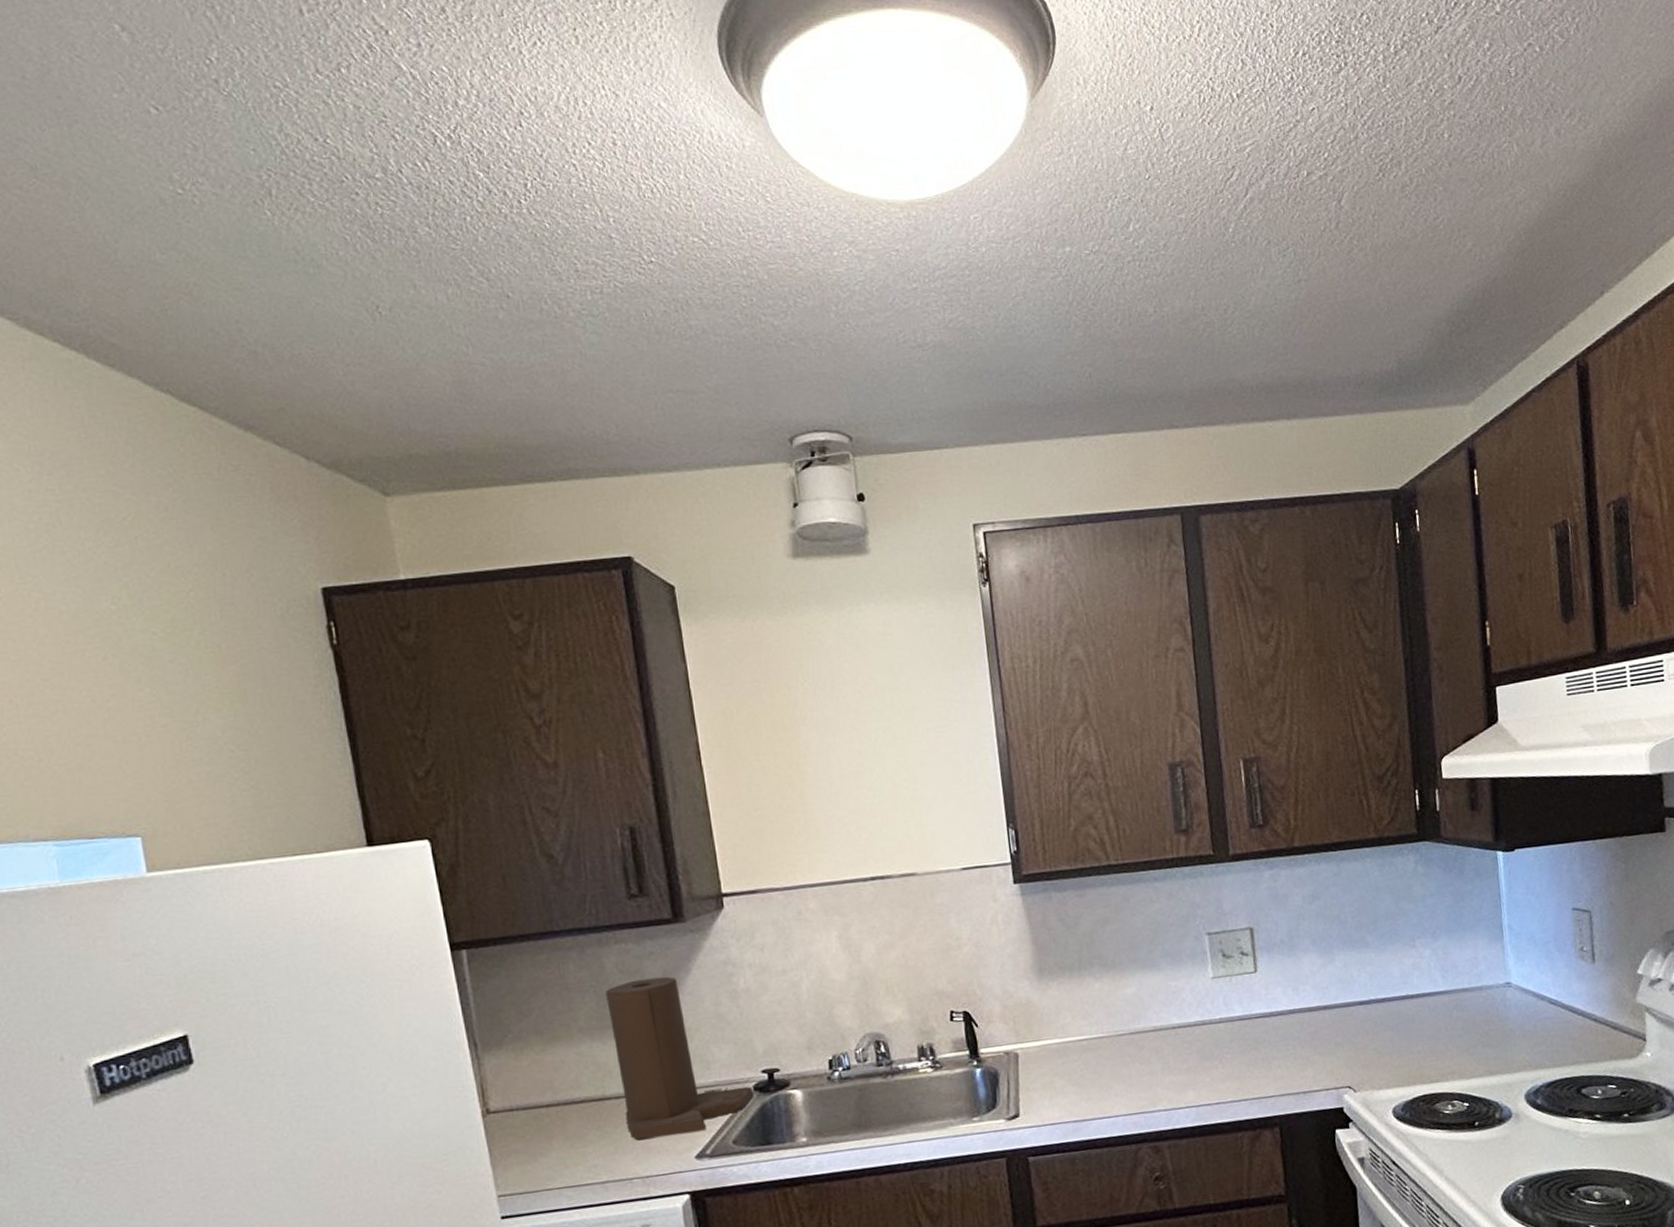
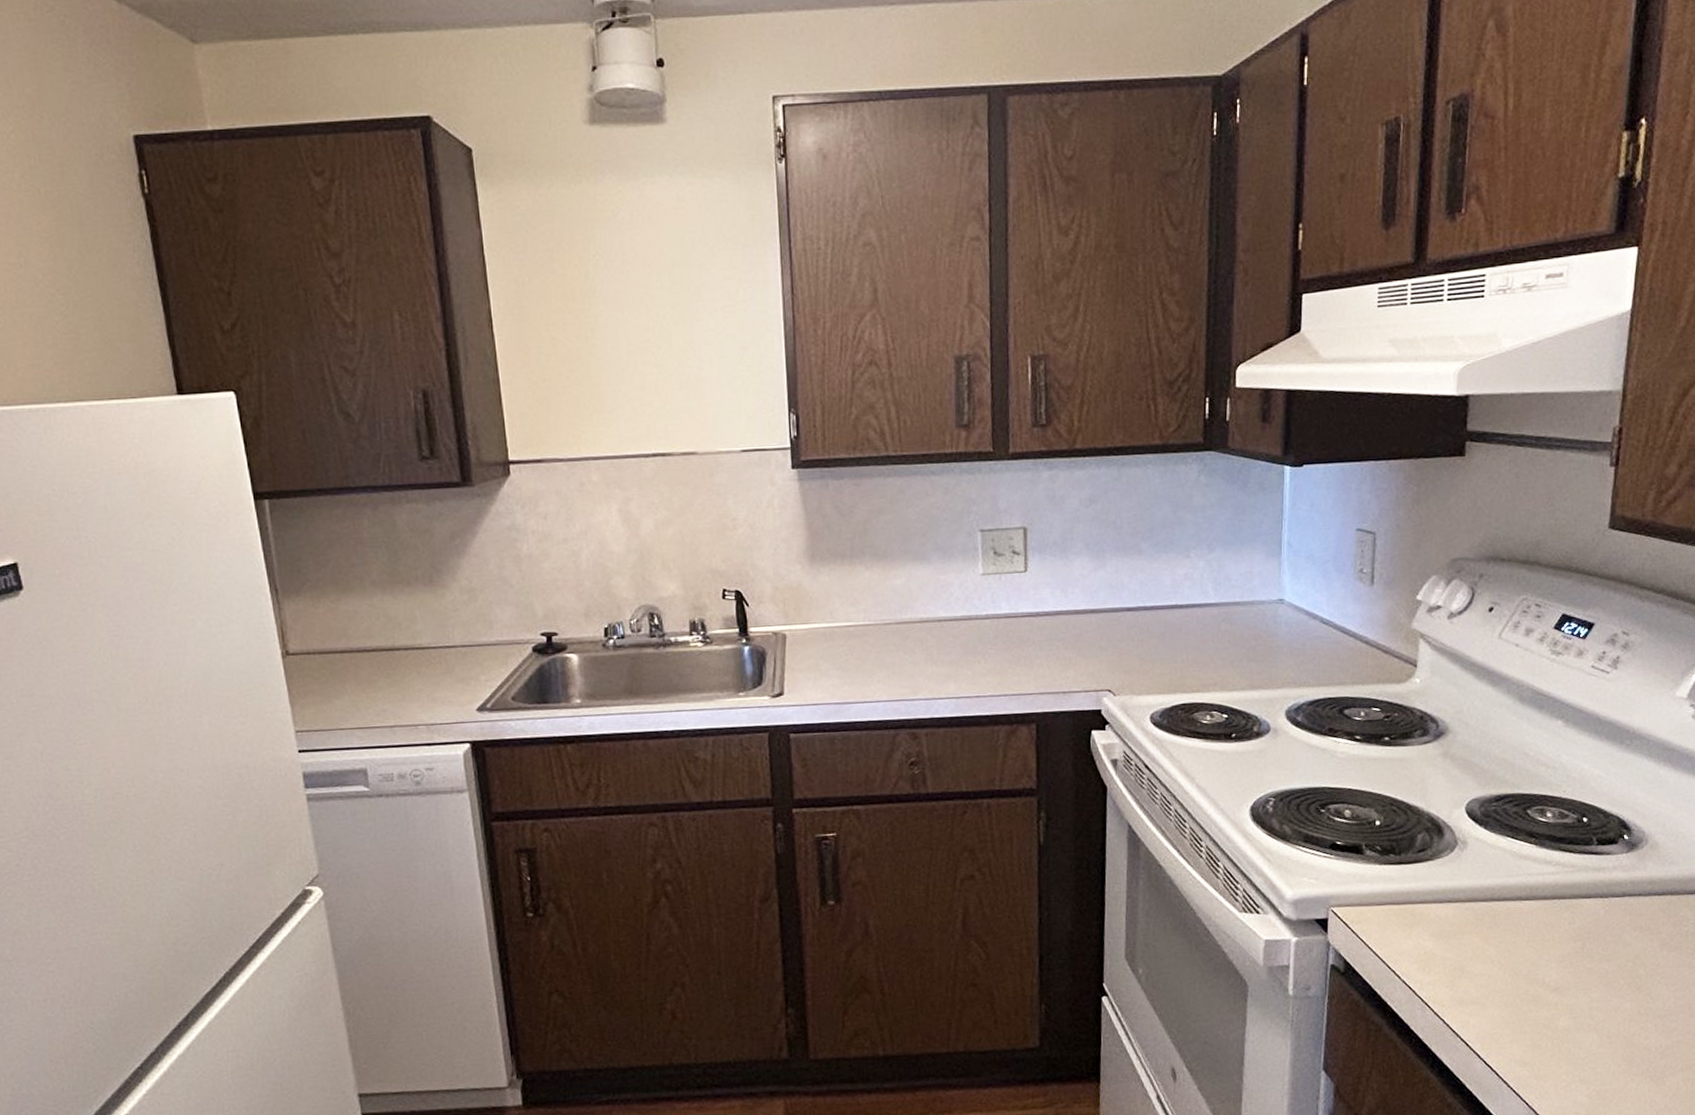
paper towel: present [605,976,754,1140] -> none [397,537,533,689]

